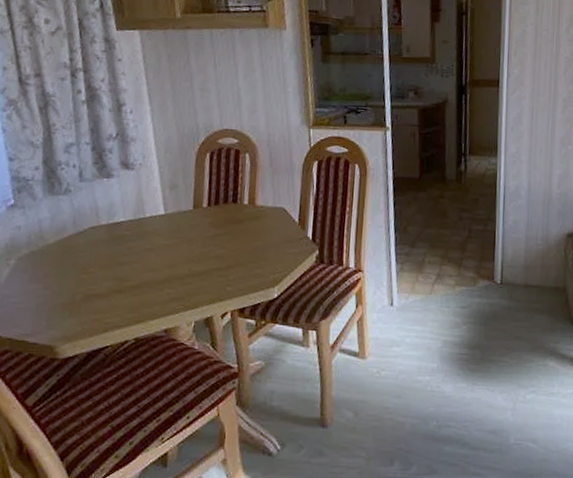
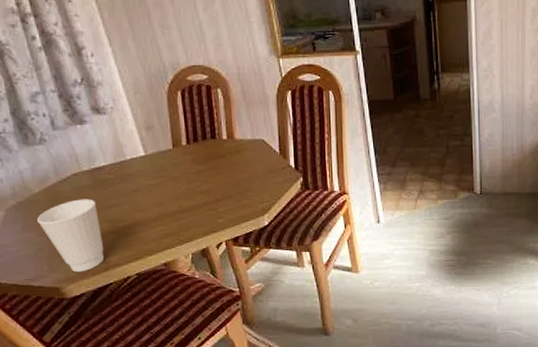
cup: none [46,253,108,332] -> present [37,199,105,273]

